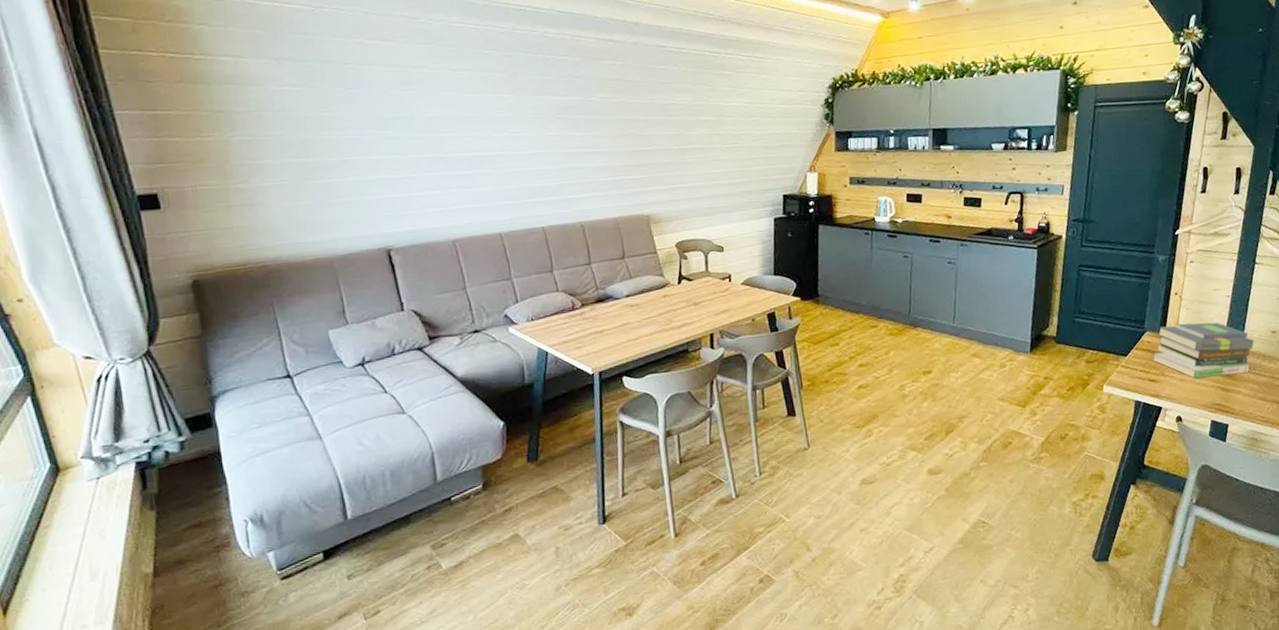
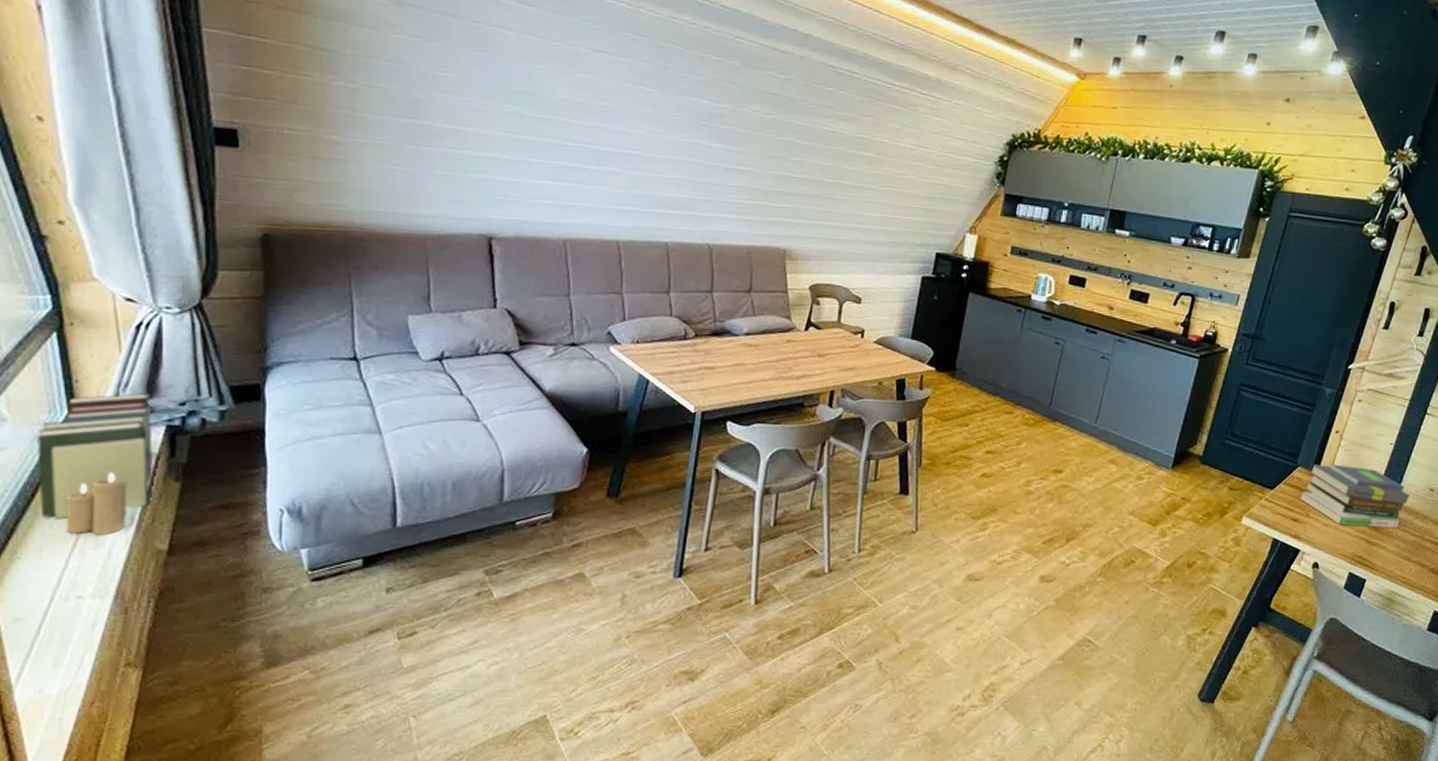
books: none [27,437,130,561] -> present [37,393,153,520]
candle: none [59,512,114,571] -> present [65,473,129,536]

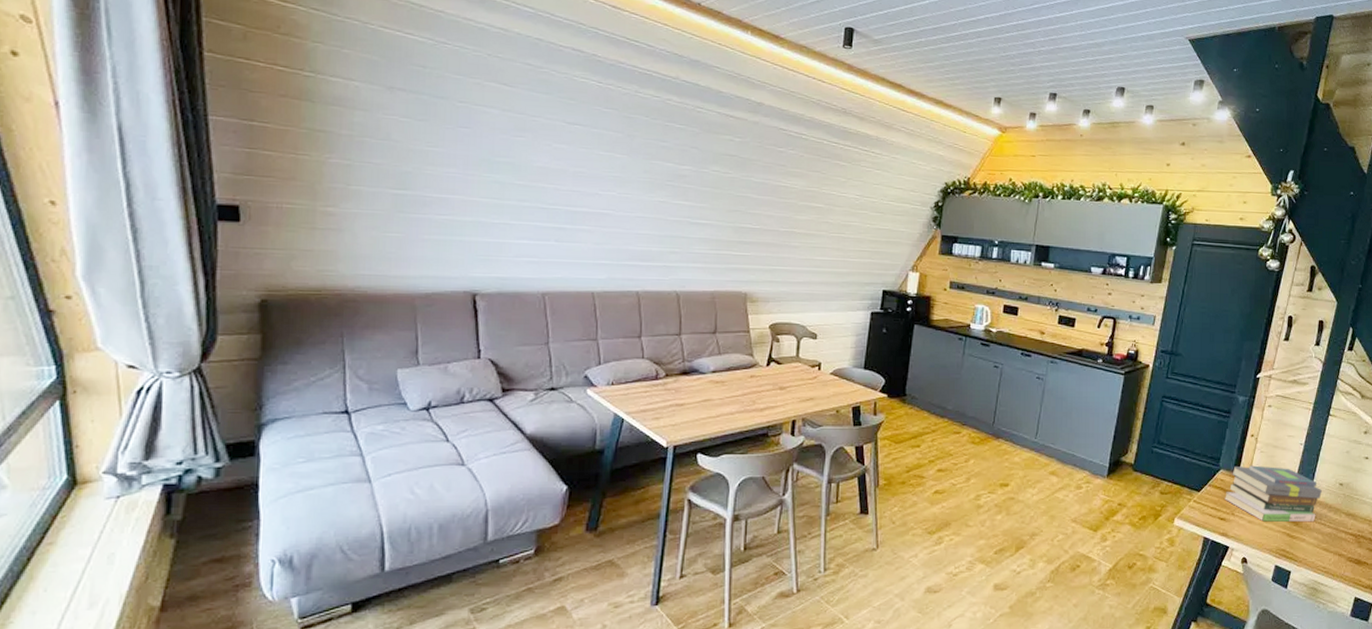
books: present [37,393,153,520] -> none [35,455,150,582]
candle: present [65,473,129,536] -> none [60,534,124,596]

